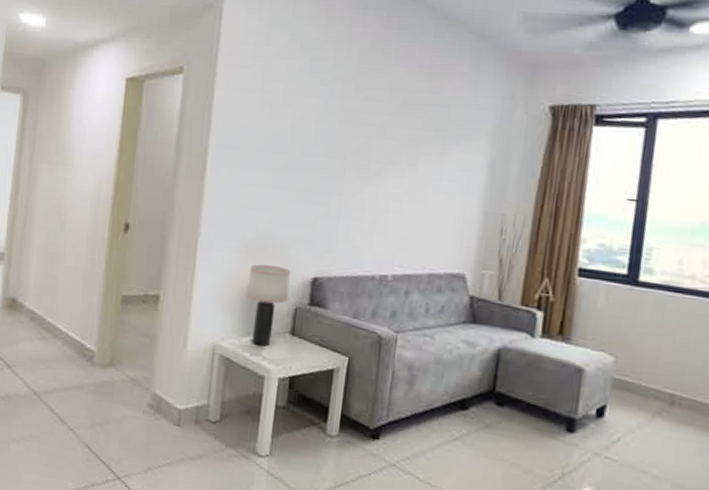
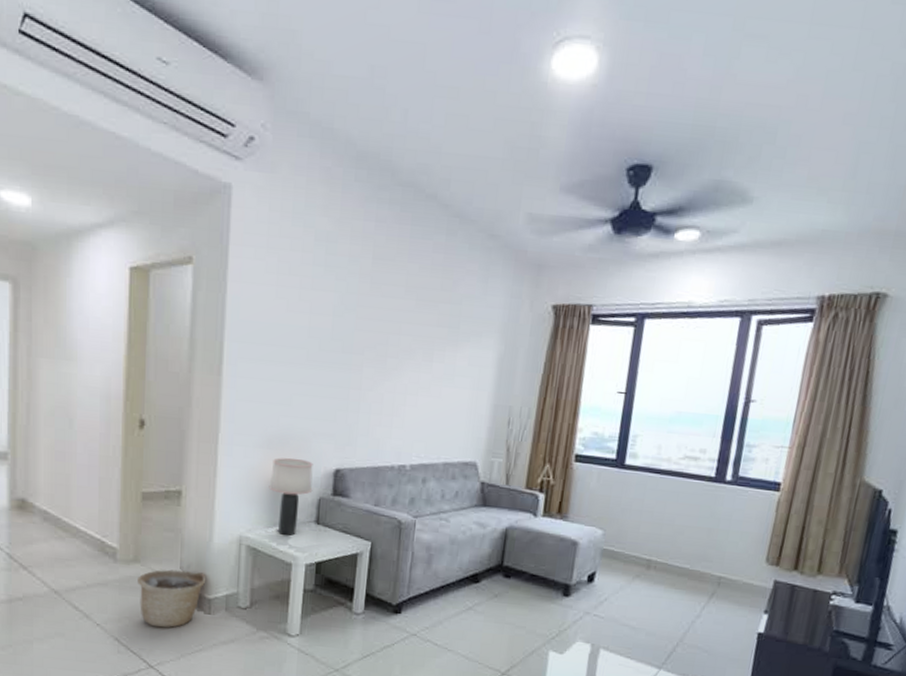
basket: none [111,375,178,438] -> present [137,569,206,628]

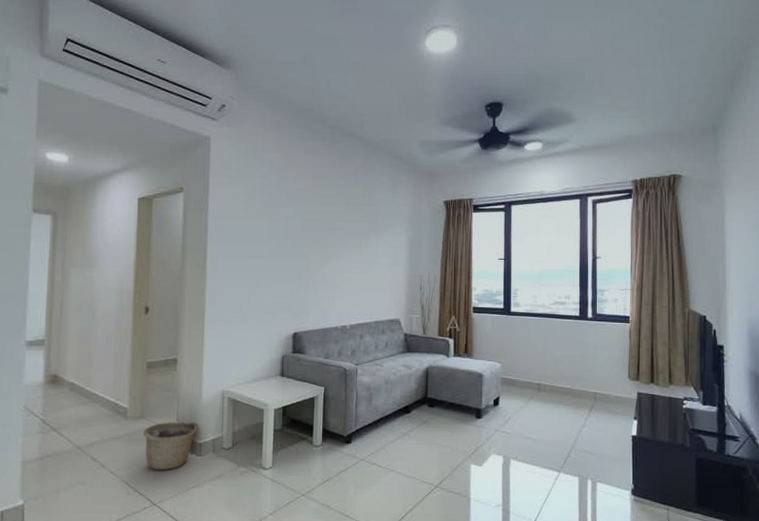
table lamp: present [268,457,313,536] -> none [244,327,277,387]

